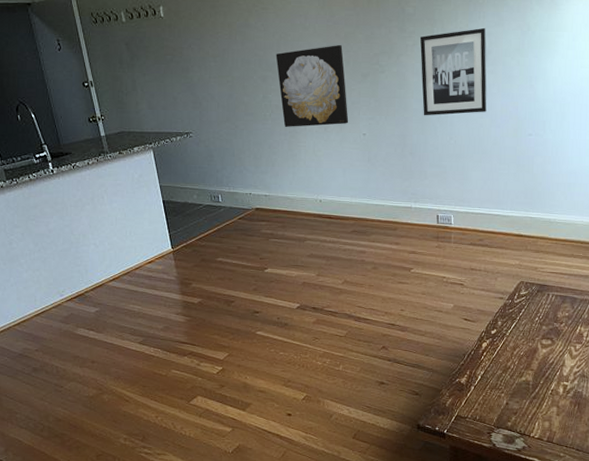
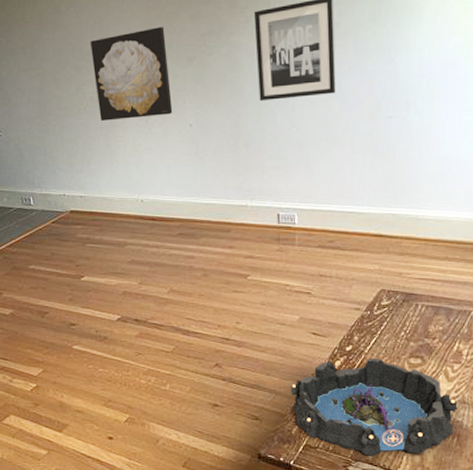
decorative bowl: none [445,340,579,423] -> present [290,358,458,456]

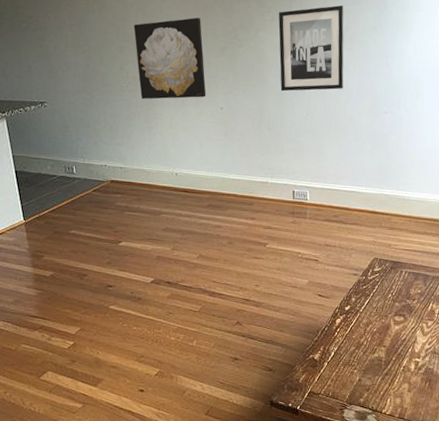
decorative bowl: present [290,358,458,456] -> none [299,316,430,400]

